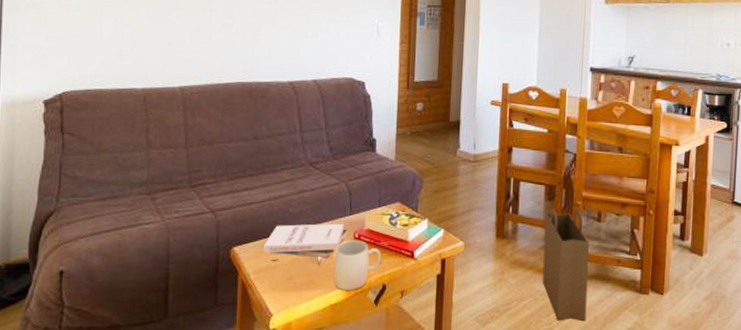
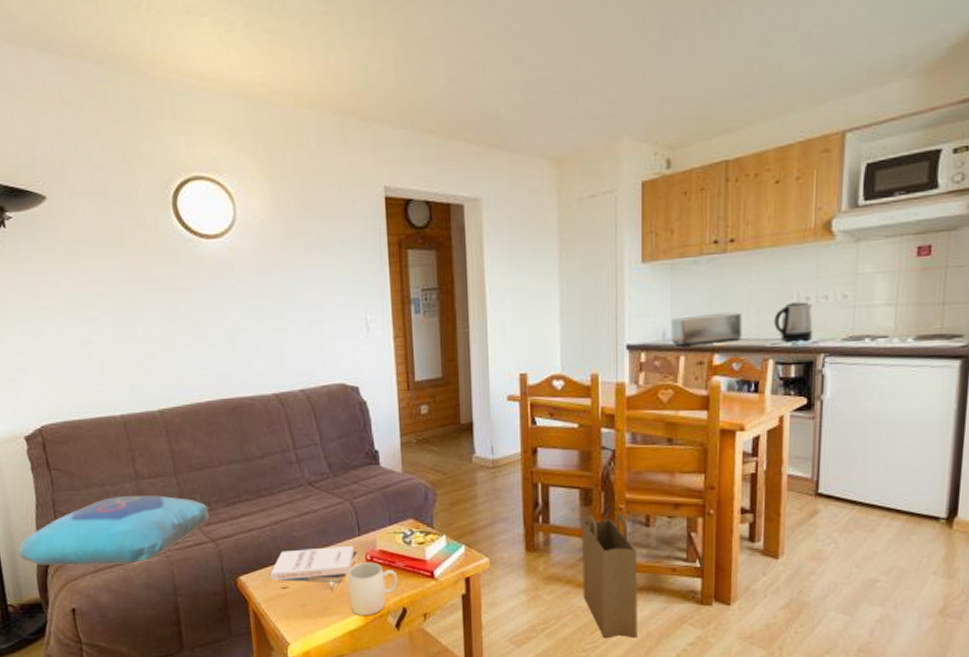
cushion: none [15,163,213,230] -> present [18,495,210,566]
toaster: none [625,48,680,73] -> present [672,312,743,346]
kettle: none [703,46,732,77] -> present [774,302,813,341]

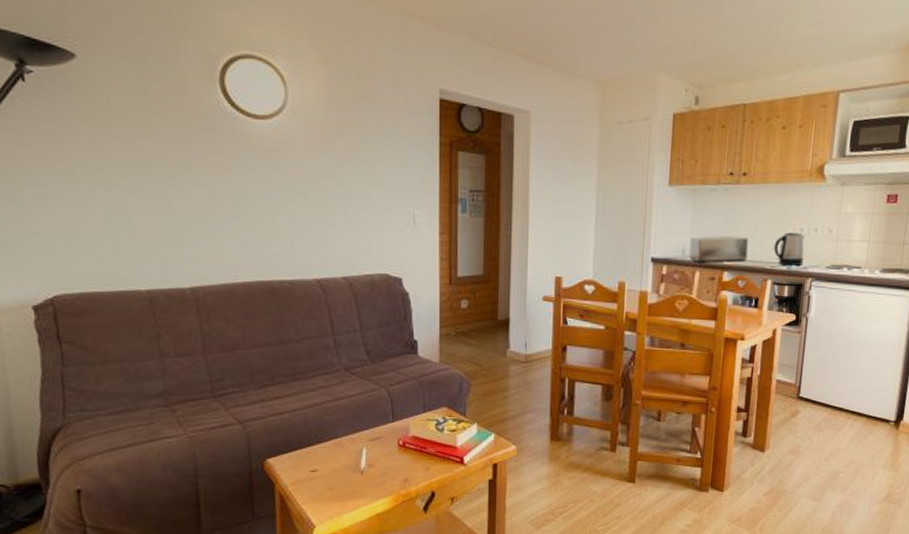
cushion: present [18,495,210,566] -> none [16,373,239,445]
books: present [269,545,358,582] -> none [299,430,391,466]
mug: present [347,562,398,616] -> none [378,448,429,500]
shopping bag: present [582,513,638,639] -> none [599,408,649,521]

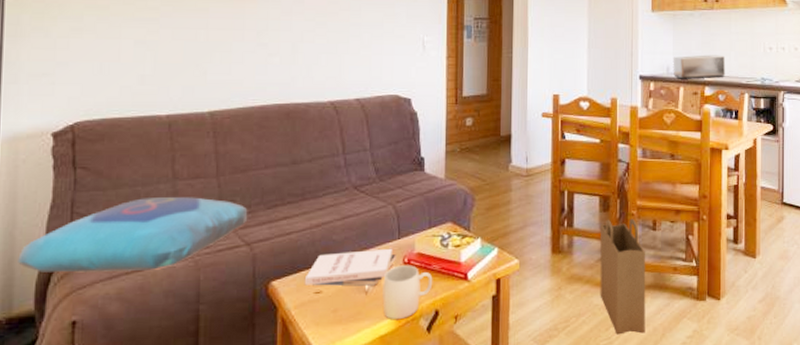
cushion: none [16,373,239,445] -> present [18,196,248,273]
books: none [299,430,391,466] -> present [304,248,396,286]
mug: none [378,448,429,500] -> present [382,265,433,320]
shopping bag: none [599,408,649,521] -> present [600,218,646,335]
kettle: present [773,232,805,266] -> none [748,51,775,80]

